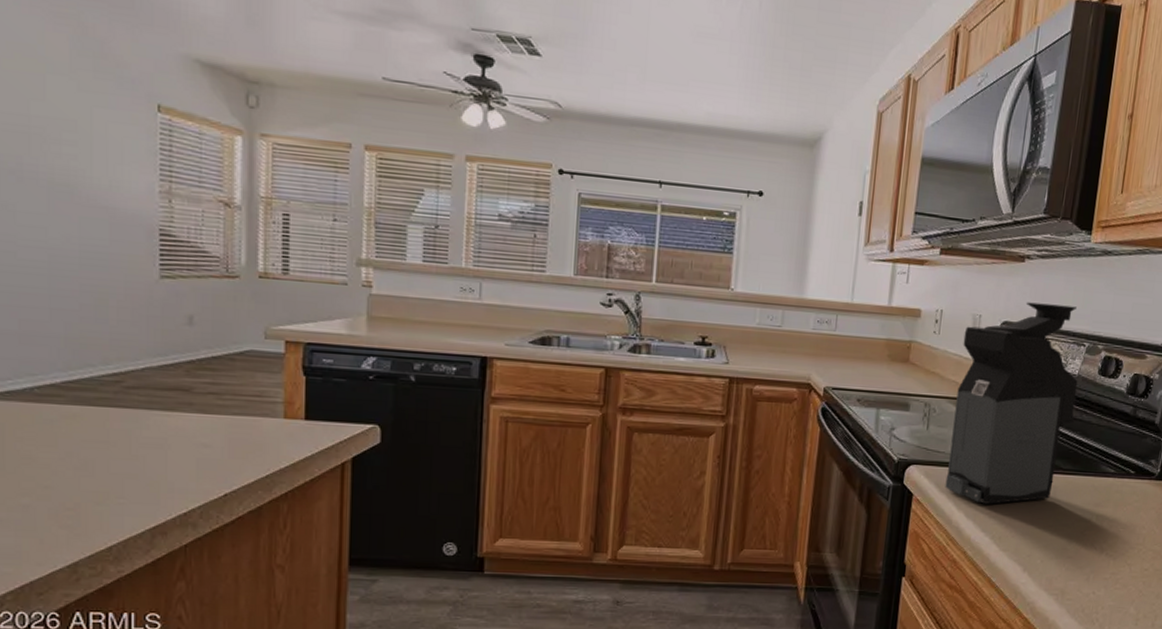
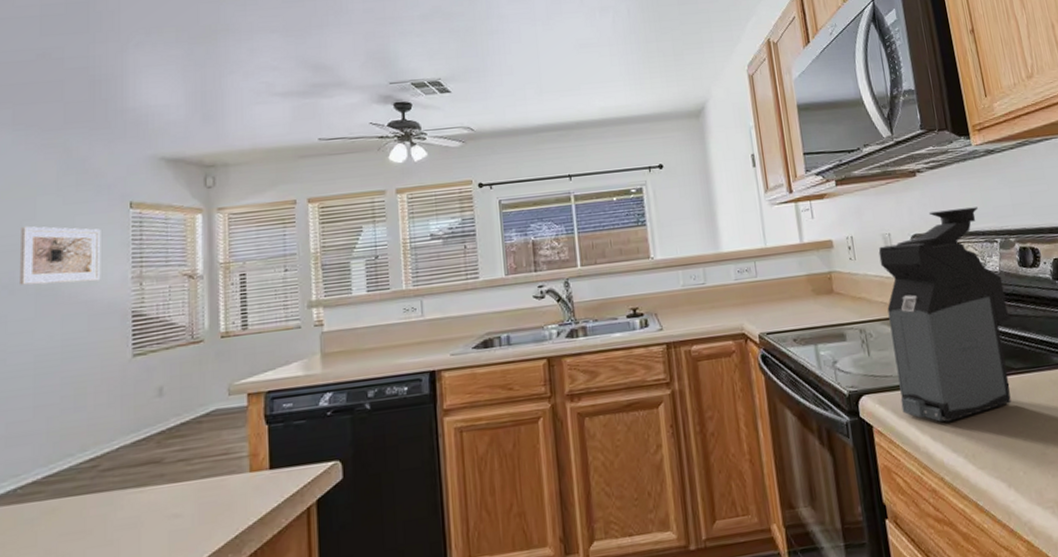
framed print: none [28,105,124,188] -> present [20,226,101,285]

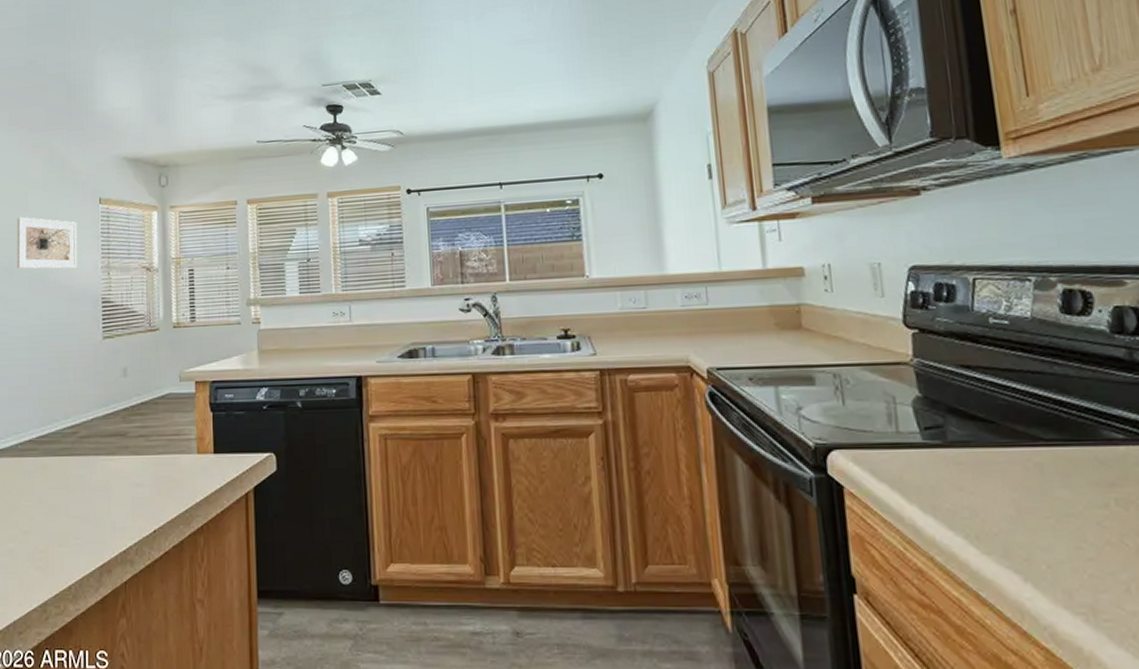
coffee maker: present [878,207,1011,422] -> none [863,235,1043,493]

